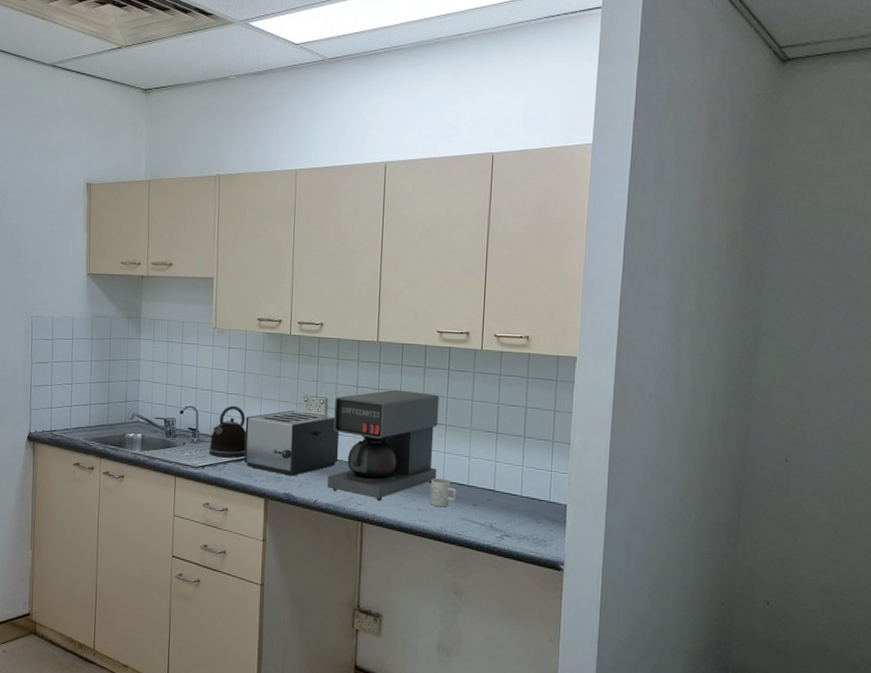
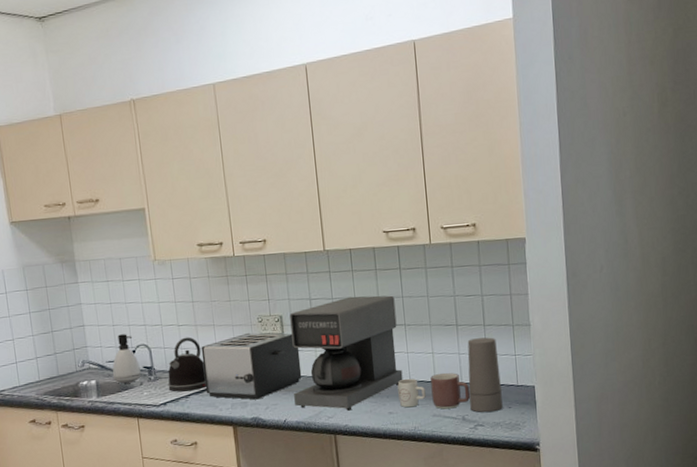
soap dispenser: none [158,394,186,442] -> present [112,334,142,384]
mug: none [462,477,501,515] -> present [430,372,470,410]
canister: none [499,448,534,525] -> present [467,337,503,413]

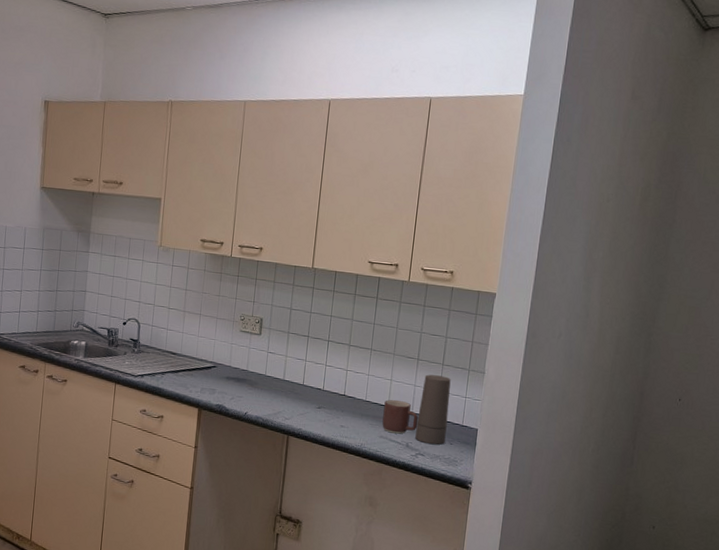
soap dispenser: present [112,334,142,384] -> none [101,305,128,351]
kettle: present [168,337,206,392] -> none [148,320,185,369]
toaster: present [201,332,302,400] -> none [181,327,272,389]
coffee maker: present [289,295,403,411] -> none [258,313,367,417]
mug: present [397,378,426,408] -> none [352,398,378,425]

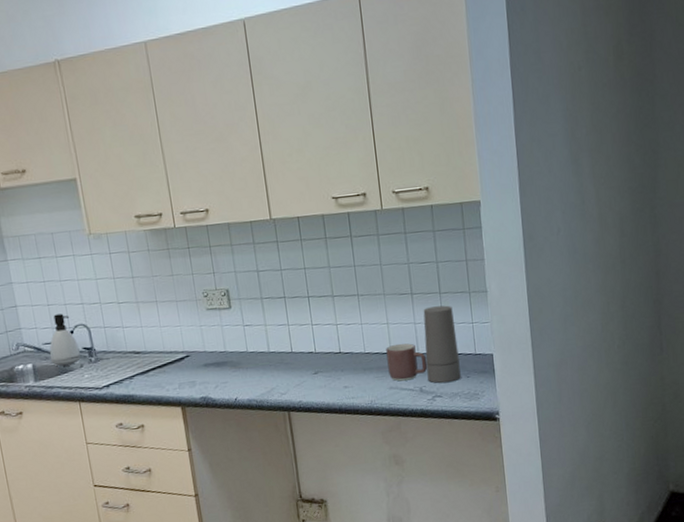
soap dispenser: none [101,305,128,351] -> present [49,314,82,367]

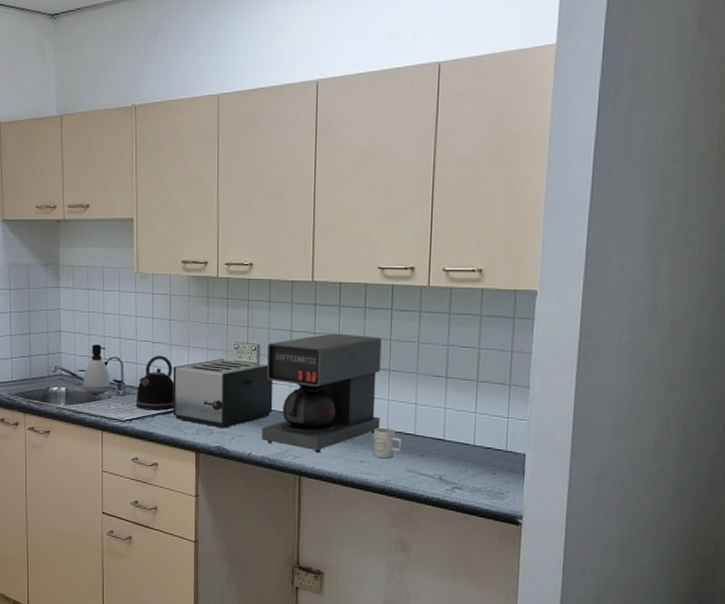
kettle: none [109,314,151,373] -> present [135,355,174,411]
toaster: none [143,307,252,379] -> present [172,358,273,428]
coffee maker: none [236,264,358,387] -> present [262,333,382,453]
mug: none [352,350,382,381] -> present [372,427,403,459]
mug: present [386,343,427,382] -> none [409,426,451,466]
canister: present [423,305,461,383] -> none [450,394,489,476]

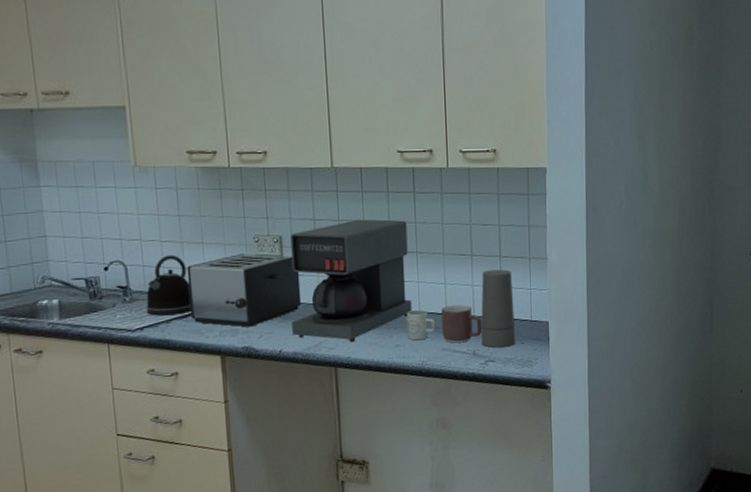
soap dispenser: present [82,344,111,395] -> none [79,248,115,305]
mug: none [409,426,451,466] -> present [441,304,482,344]
canister: none [450,394,489,476] -> present [481,269,515,348]

